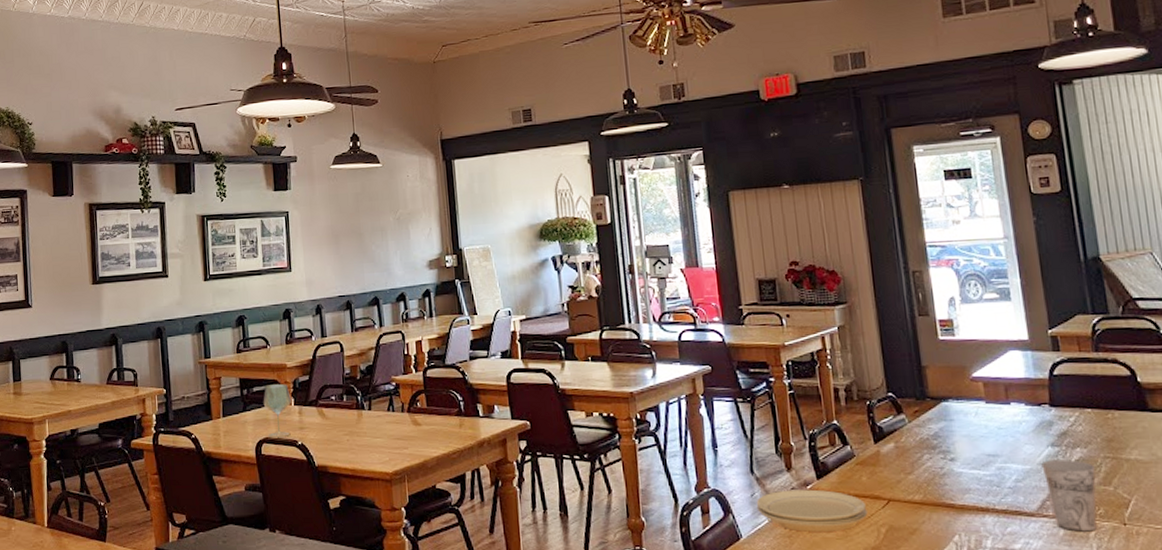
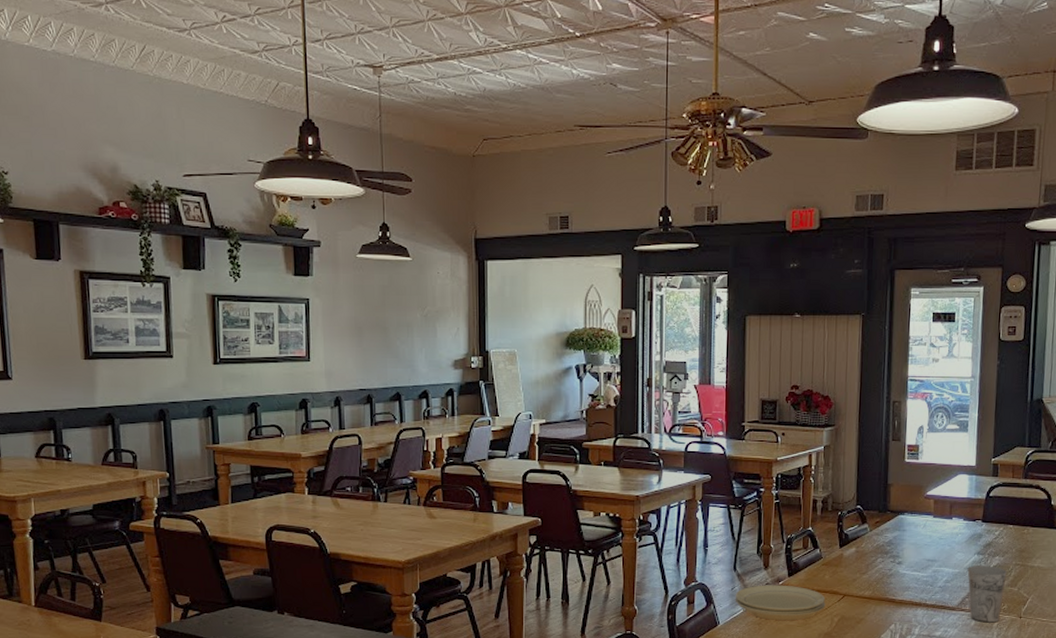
wine glass: present [263,384,291,438] -> none [275,473,305,526]

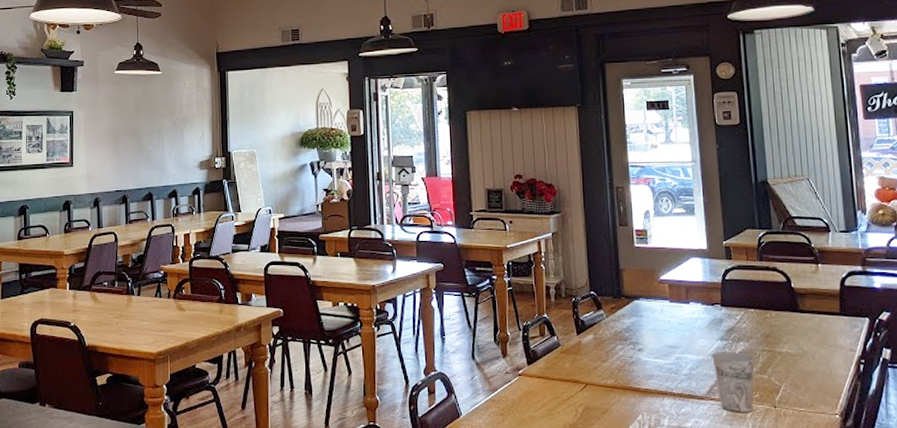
plate: present [735,585,826,620] -> none [475,373,568,411]

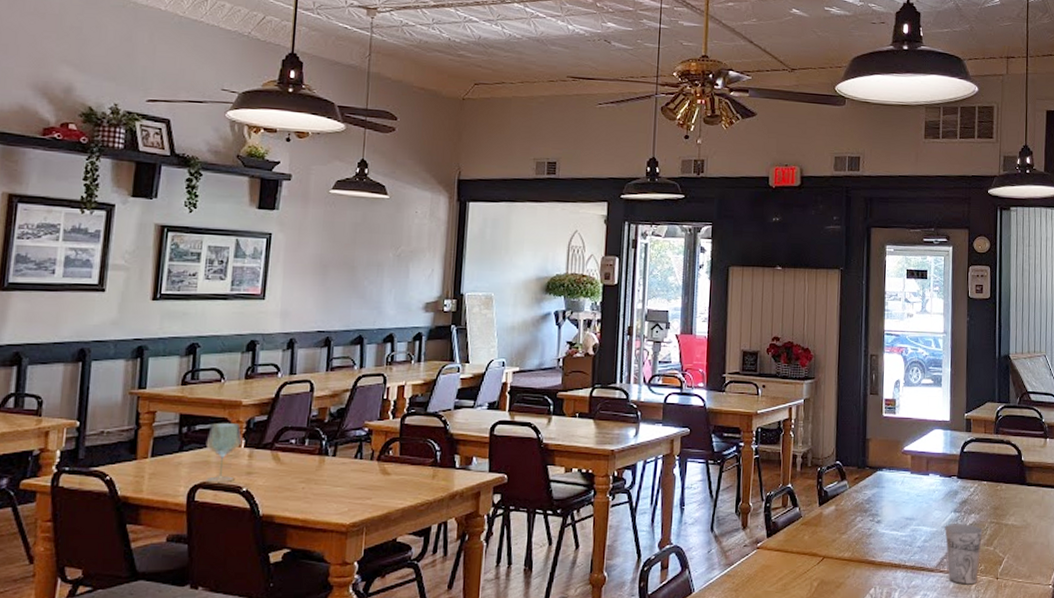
wine glass: none [40,270,66,320] -> present [205,423,242,483]

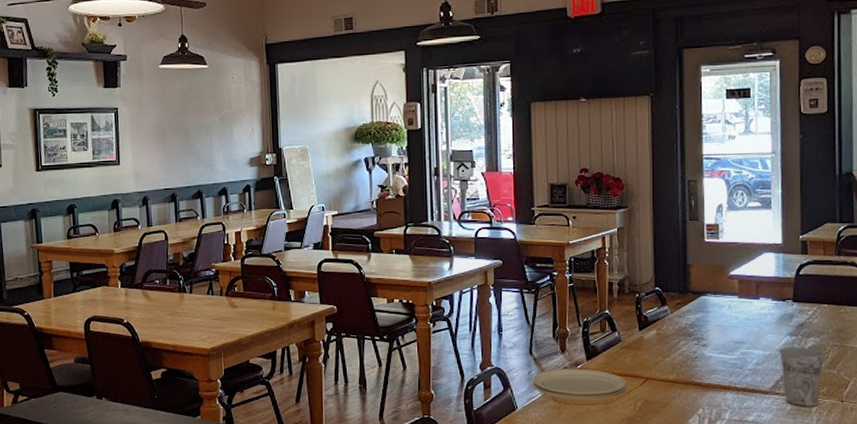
wine glass: present [205,423,242,483] -> none [91,268,118,317]
plate: none [711,546,805,586] -> present [532,368,627,404]

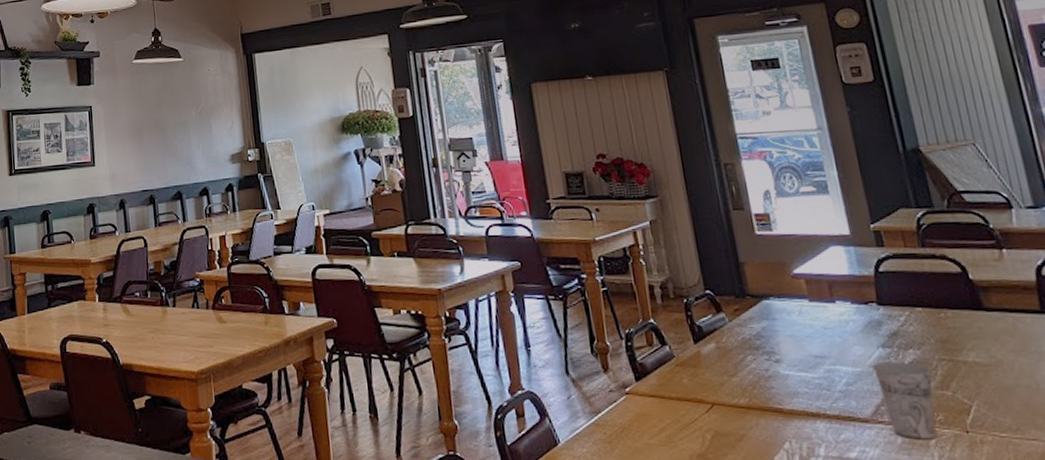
plate: present [532,368,627,404] -> none [573,392,691,437]

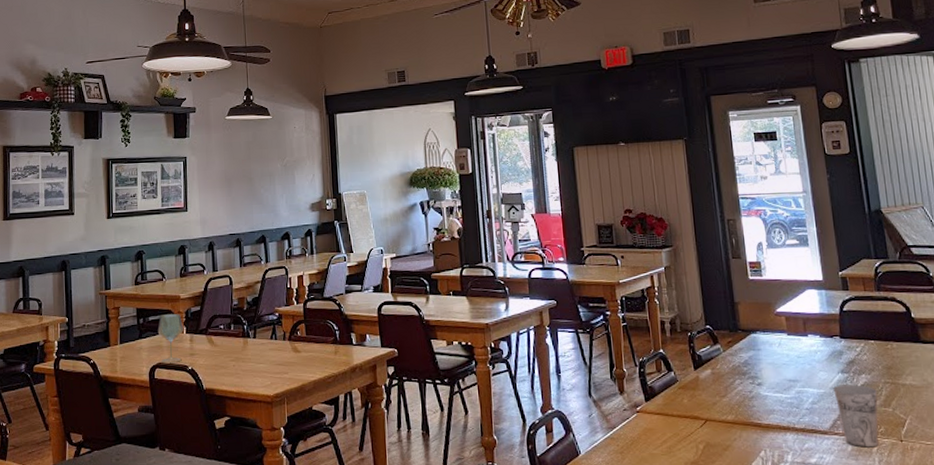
wine glass: none [67,280,95,336] -> present [157,314,183,364]

